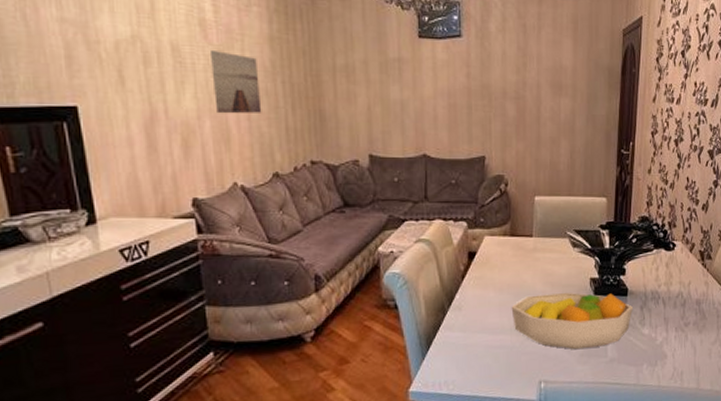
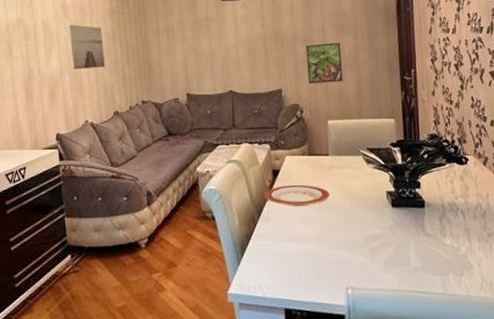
plate: none [457,269,531,294] -> present [264,184,330,206]
fruit bowl: present [511,292,634,350] -> none [314,204,433,259]
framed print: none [516,104,557,152] -> present [305,42,343,84]

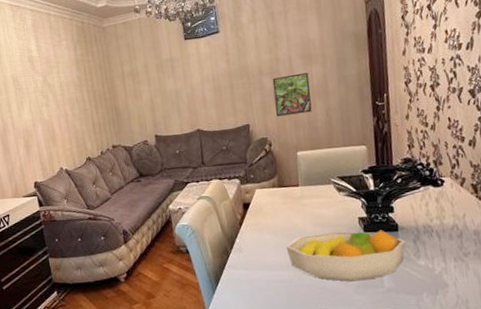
wall art: present [68,25,106,70] -> none [37,76,75,121]
plate: present [264,184,330,206] -> none [235,216,301,237]
fruit bowl: none [314,204,433,259] -> present [286,230,406,282]

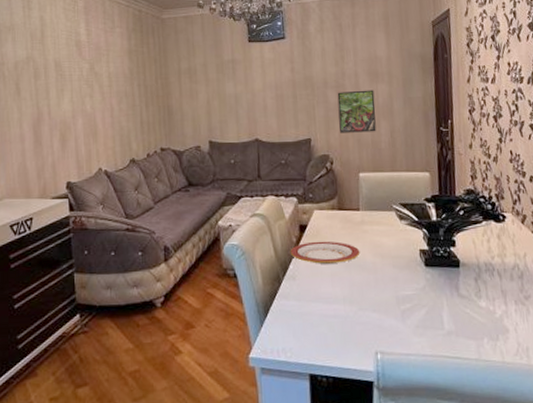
plate: none [235,216,301,237] -> present [290,241,360,264]
fruit bowl: present [286,230,406,282] -> none [343,263,468,321]

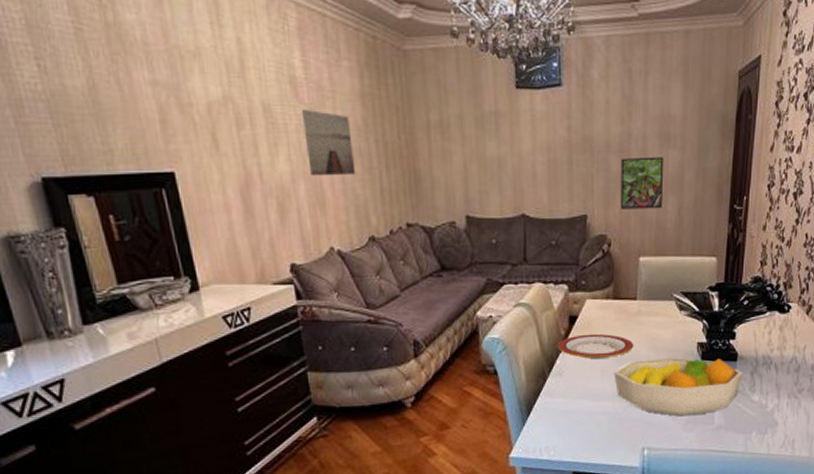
wall art: none [83,64,122,113] -> present [301,110,356,176]
fruit bowl: none [343,263,468,321] -> present [614,357,743,417]

